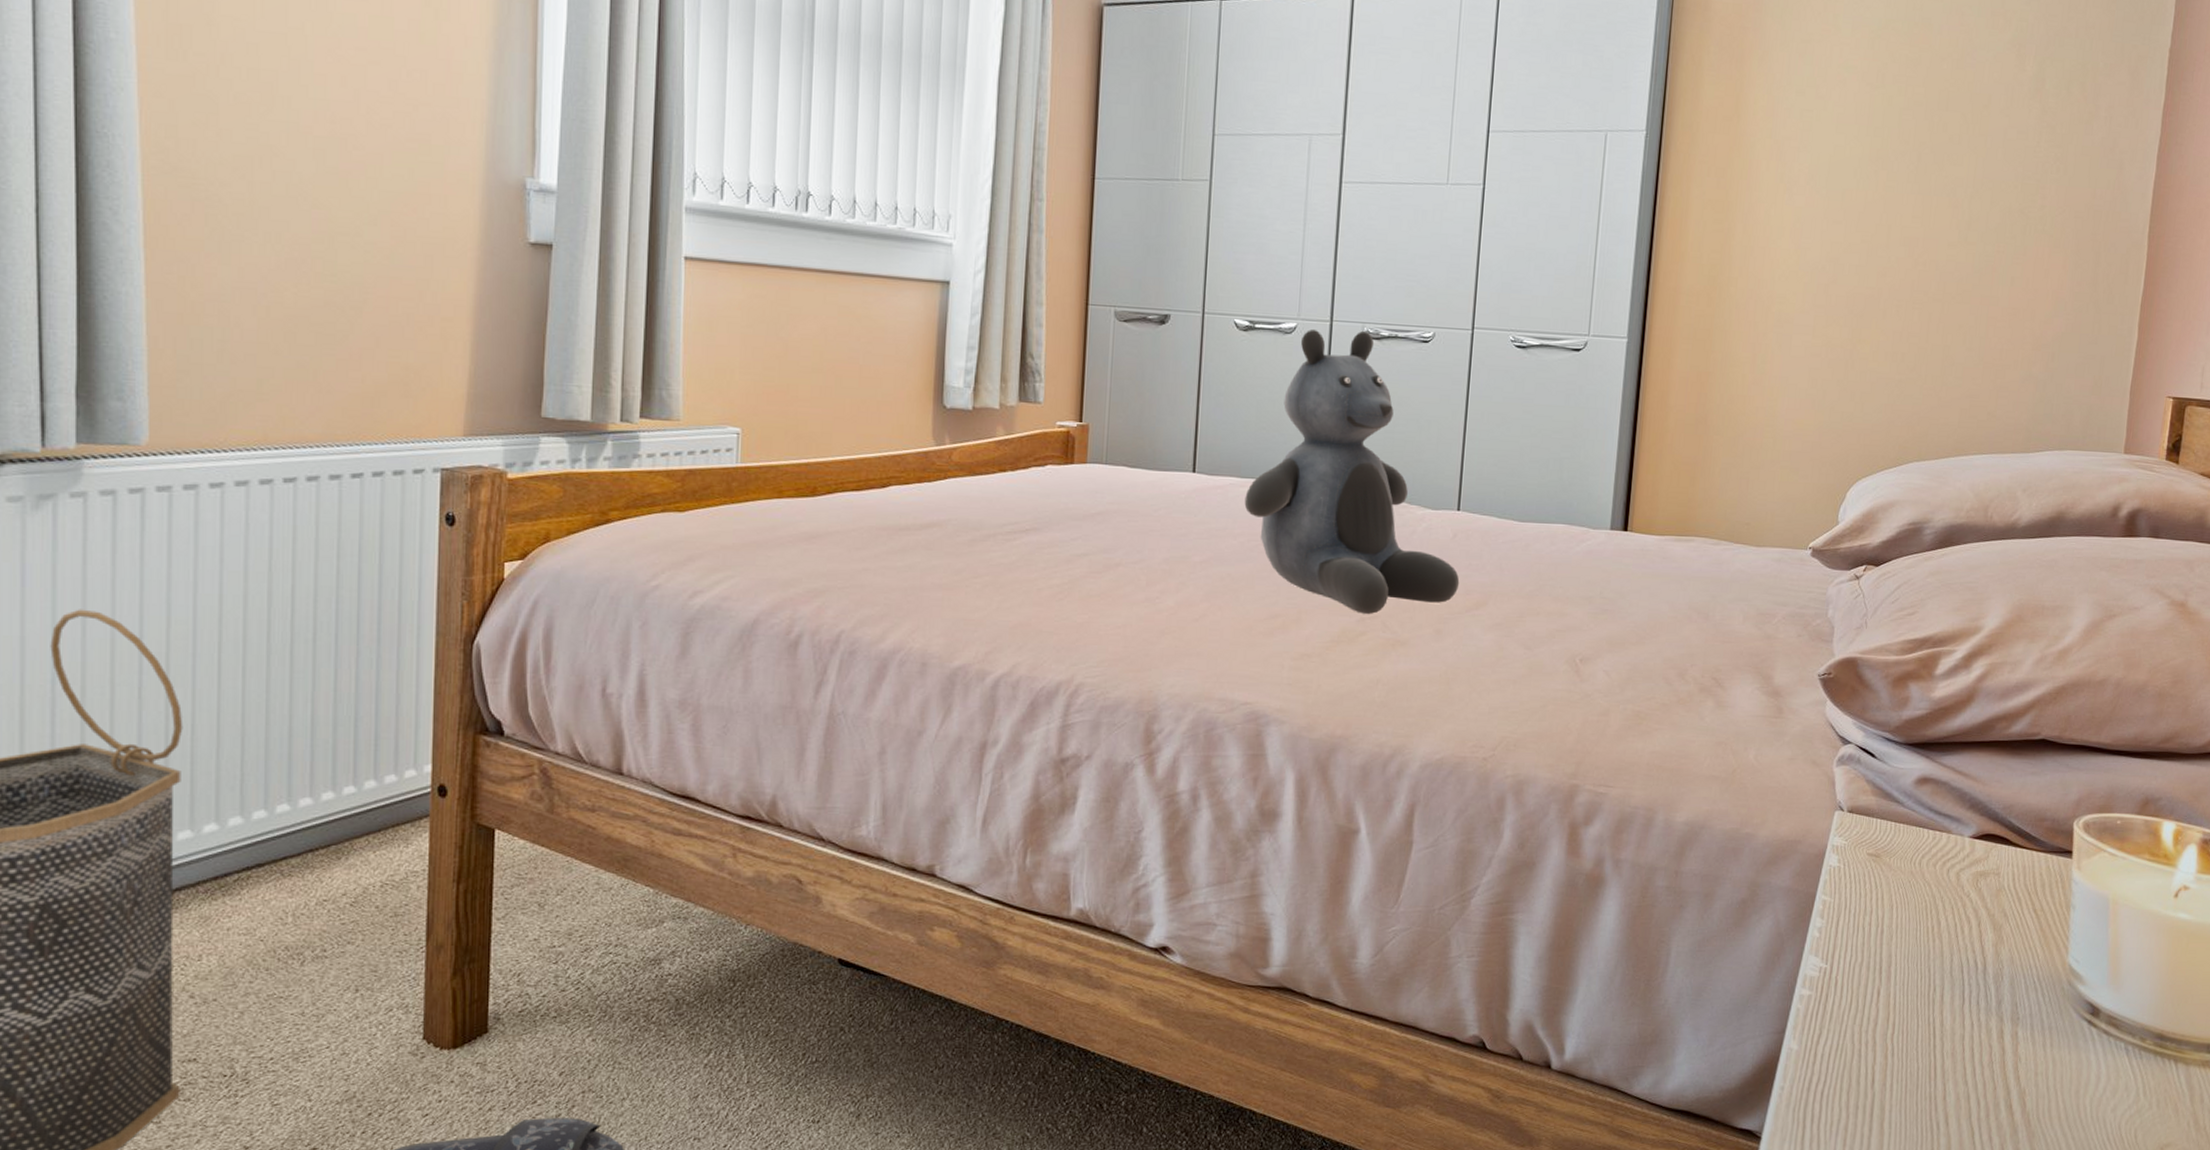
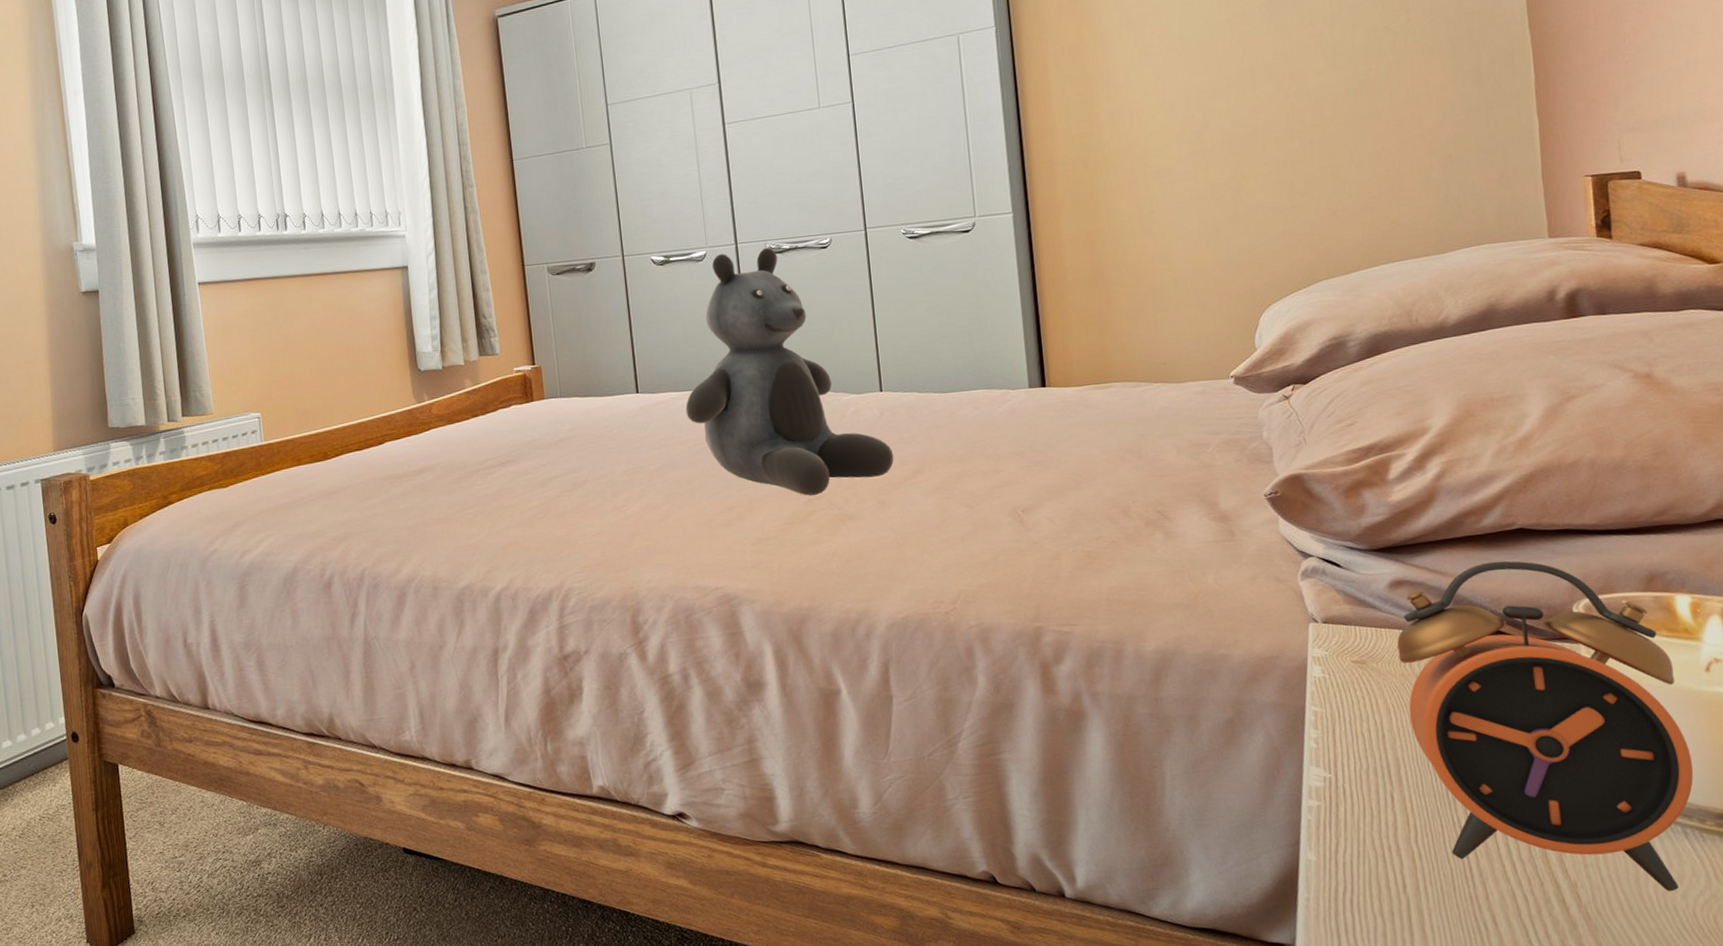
alarm clock: none [1909,769,2148,1104] -> present [1397,561,1694,892]

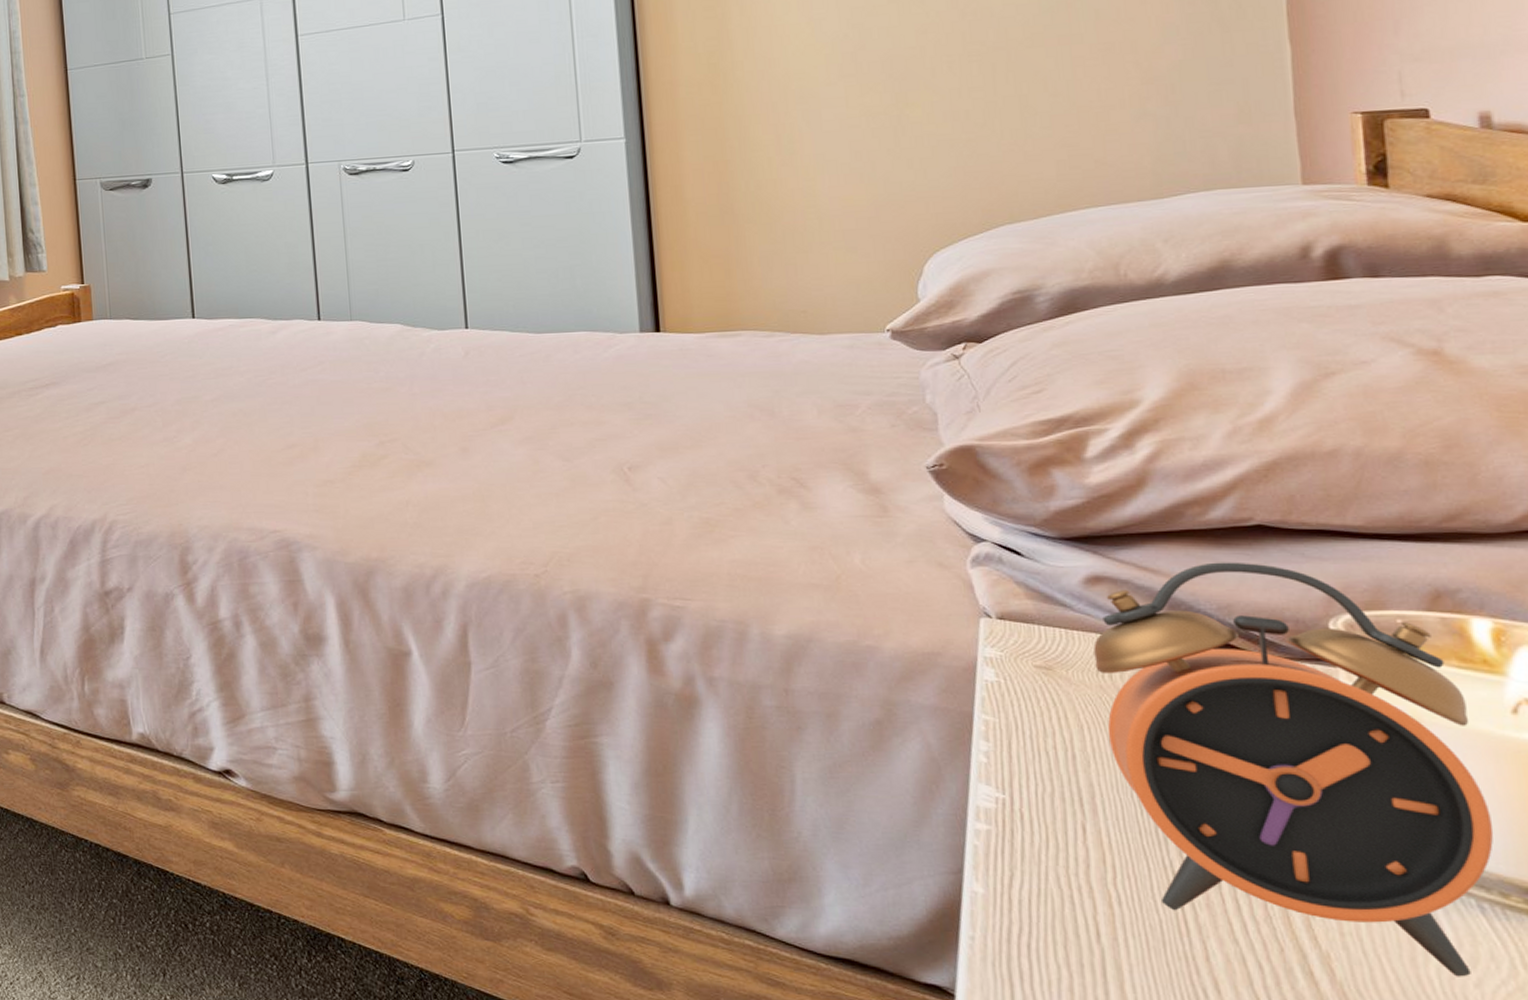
teddy bear: present [685,247,894,496] -> none [245,168,480,438]

